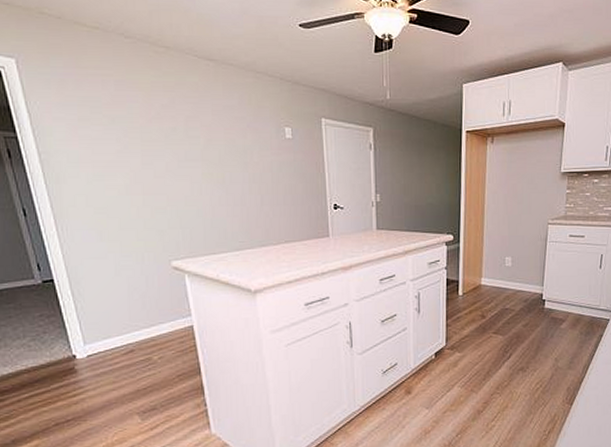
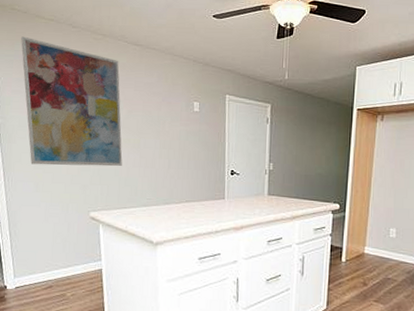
wall art: none [57,49,206,209] -> present [21,36,123,167]

